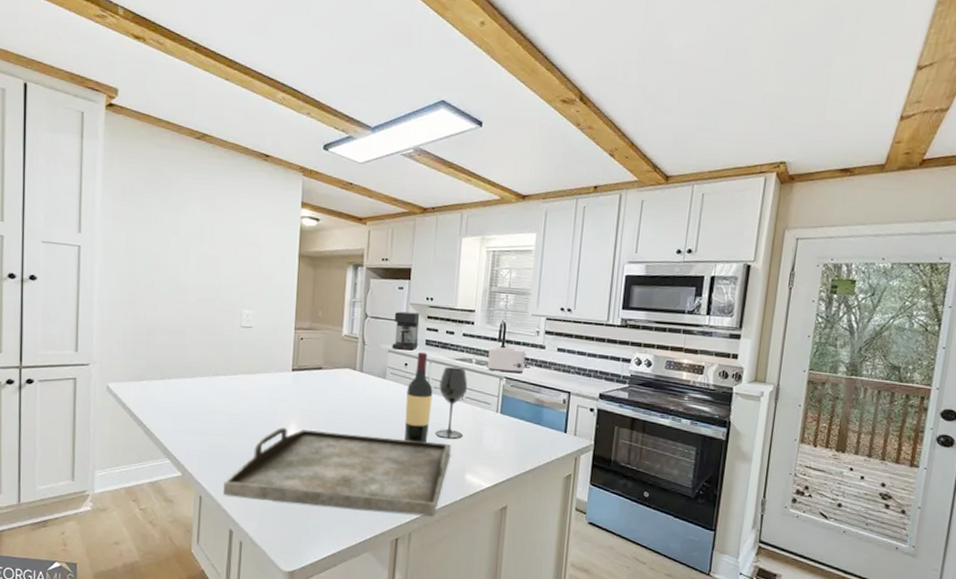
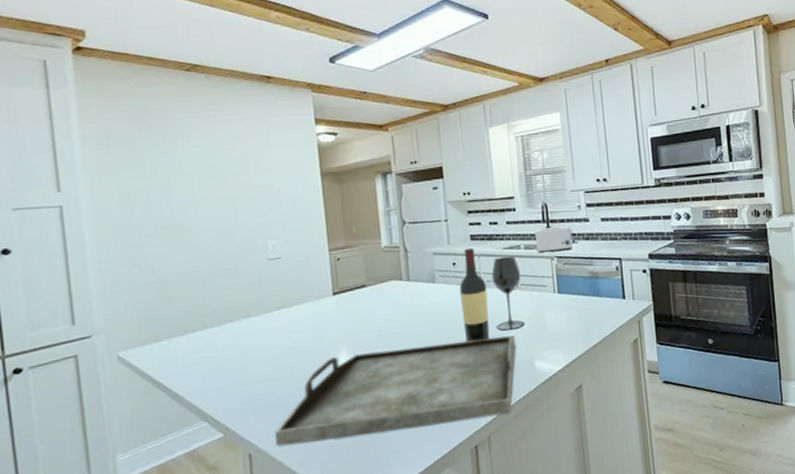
coffee maker: present [392,311,420,351] -> none [433,209,463,251]

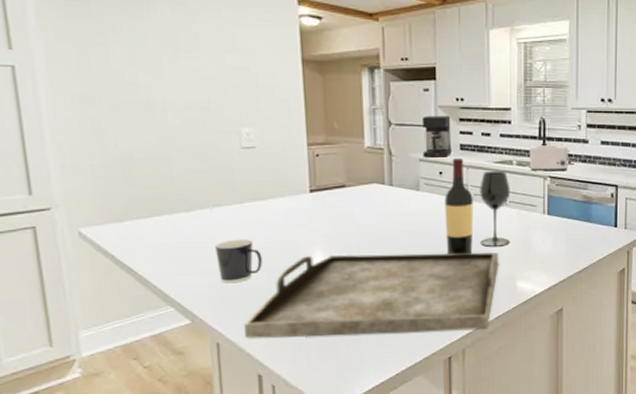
mug: none [246,346,291,393] -> present [215,239,263,284]
coffee maker: none [433,209,463,251] -> present [421,115,452,158]

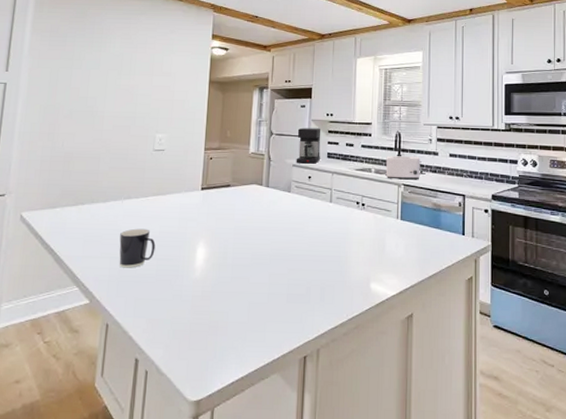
serving tray: present [244,253,499,339] -> none [130,247,356,331]
wine bottle: present [445,157,474,255] -> none [309,164,336,254]
wineglass: present [480,170,511,247] -> none [340,177,369,248]

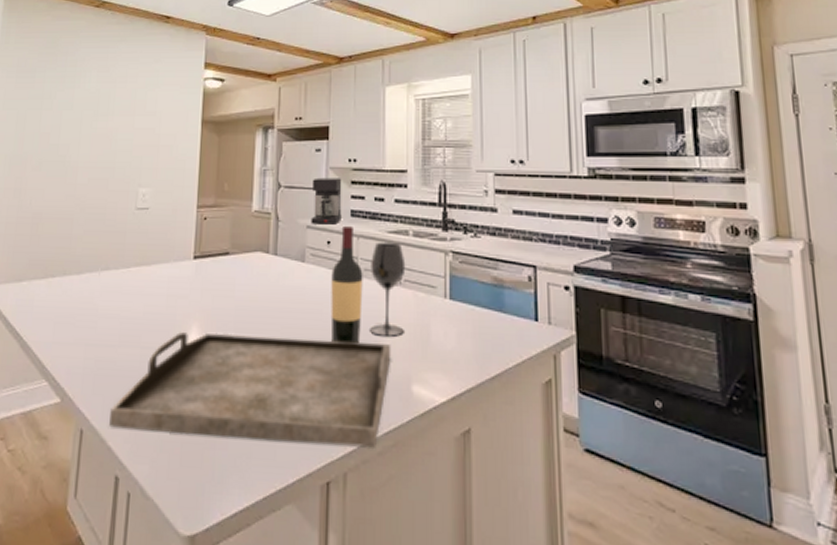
mug: present [119,228,156,268] -> none [95,307,139,359]
serving tray: none [130,247,356,331] -> present [109,332,392,450]
wine bottle: none [309,164,336,254] -> present [330,225,363,345]
wineglass: none [340,177,369,248] -> present [370,241,406,337]
toaster: present [385,156,422,180] -> none [427,213,475,246]

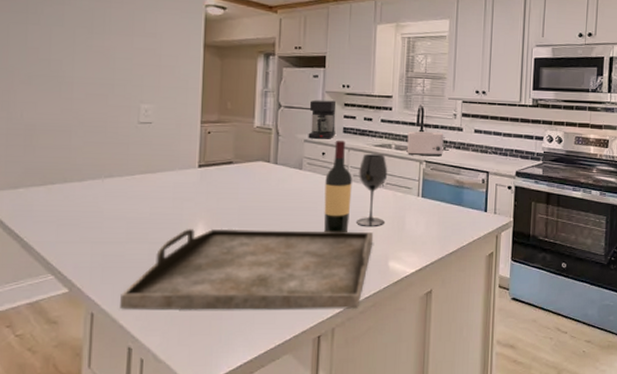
toaster: none [427,213,475,246] -> present [406,131,445,157]

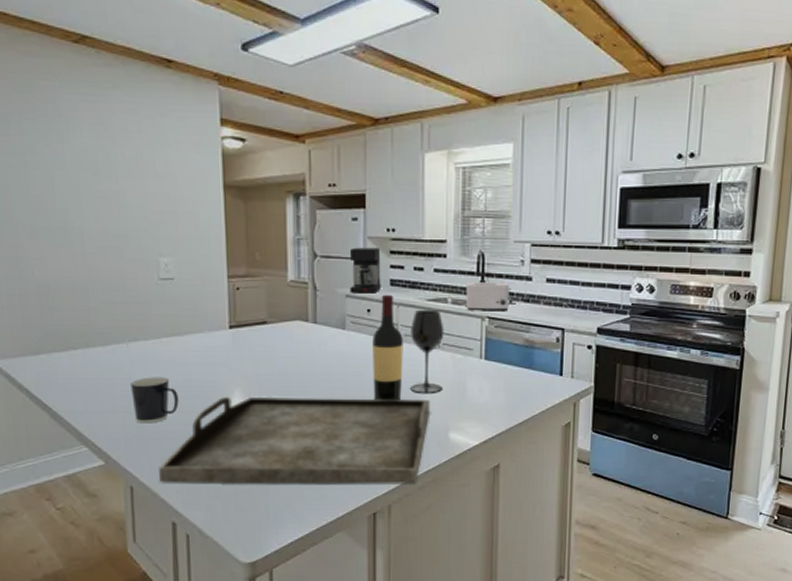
mug: none [101,210,146,253] -> present [131,377,179,424]

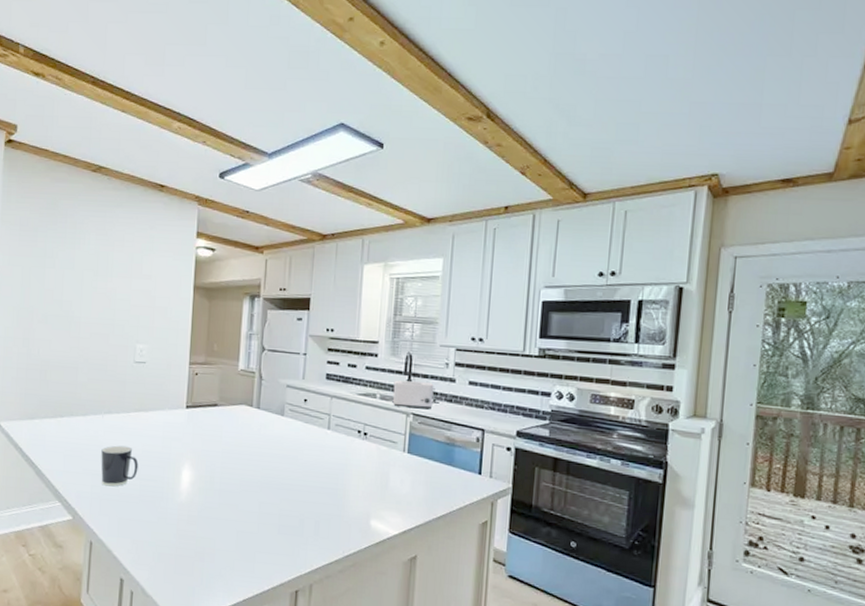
serving tray: present [159,396,431,486] -> none [114,468,355,568]
coffee maker: present [349,247,381,294] -> none [290,343,320,386]
wine bottle: present [372,294,403,401] -> none [304,386,334,486]
wineglass: present [410,309,444,393] -> none [338,402,372,481]

